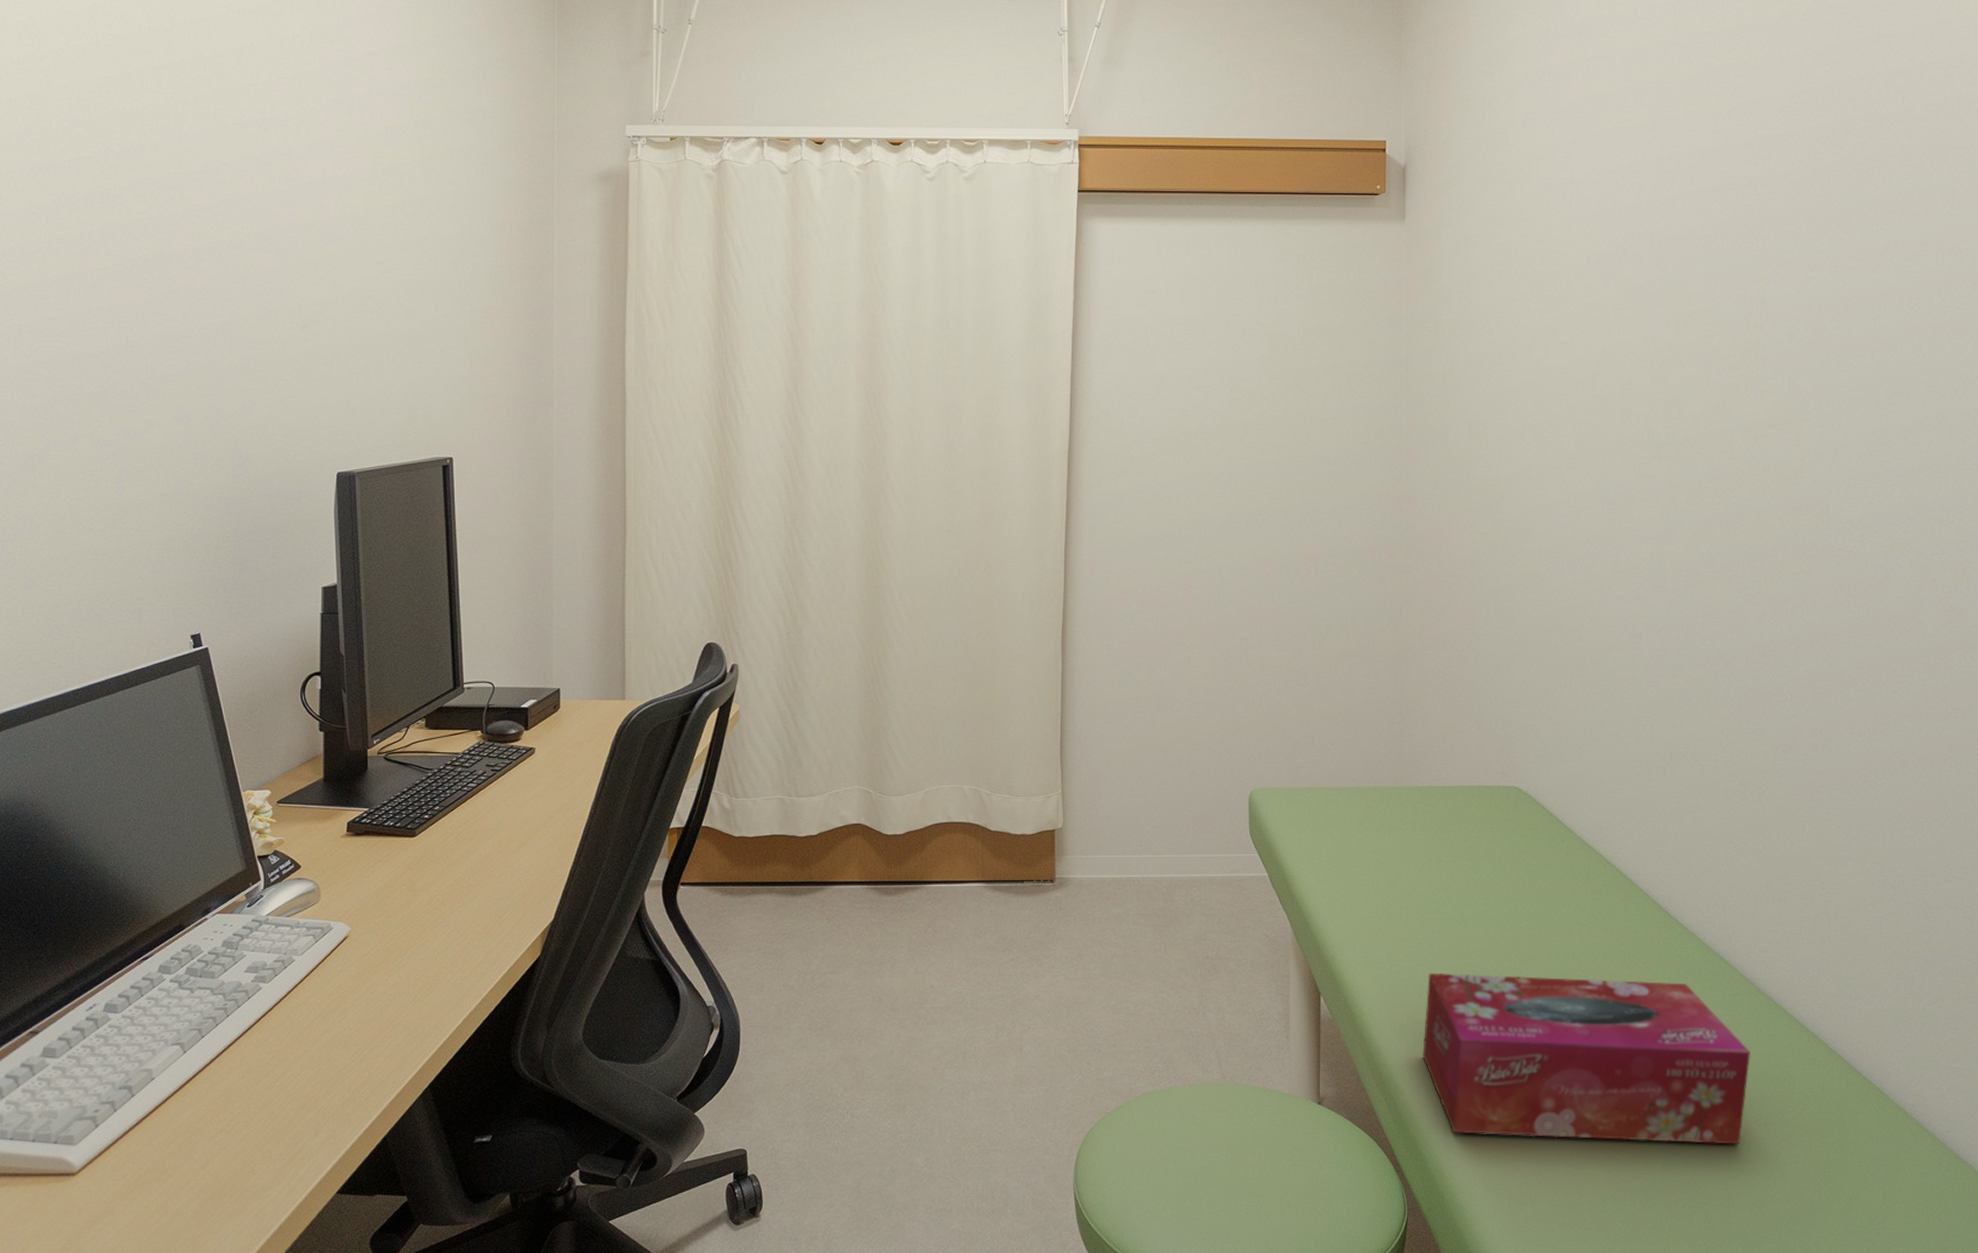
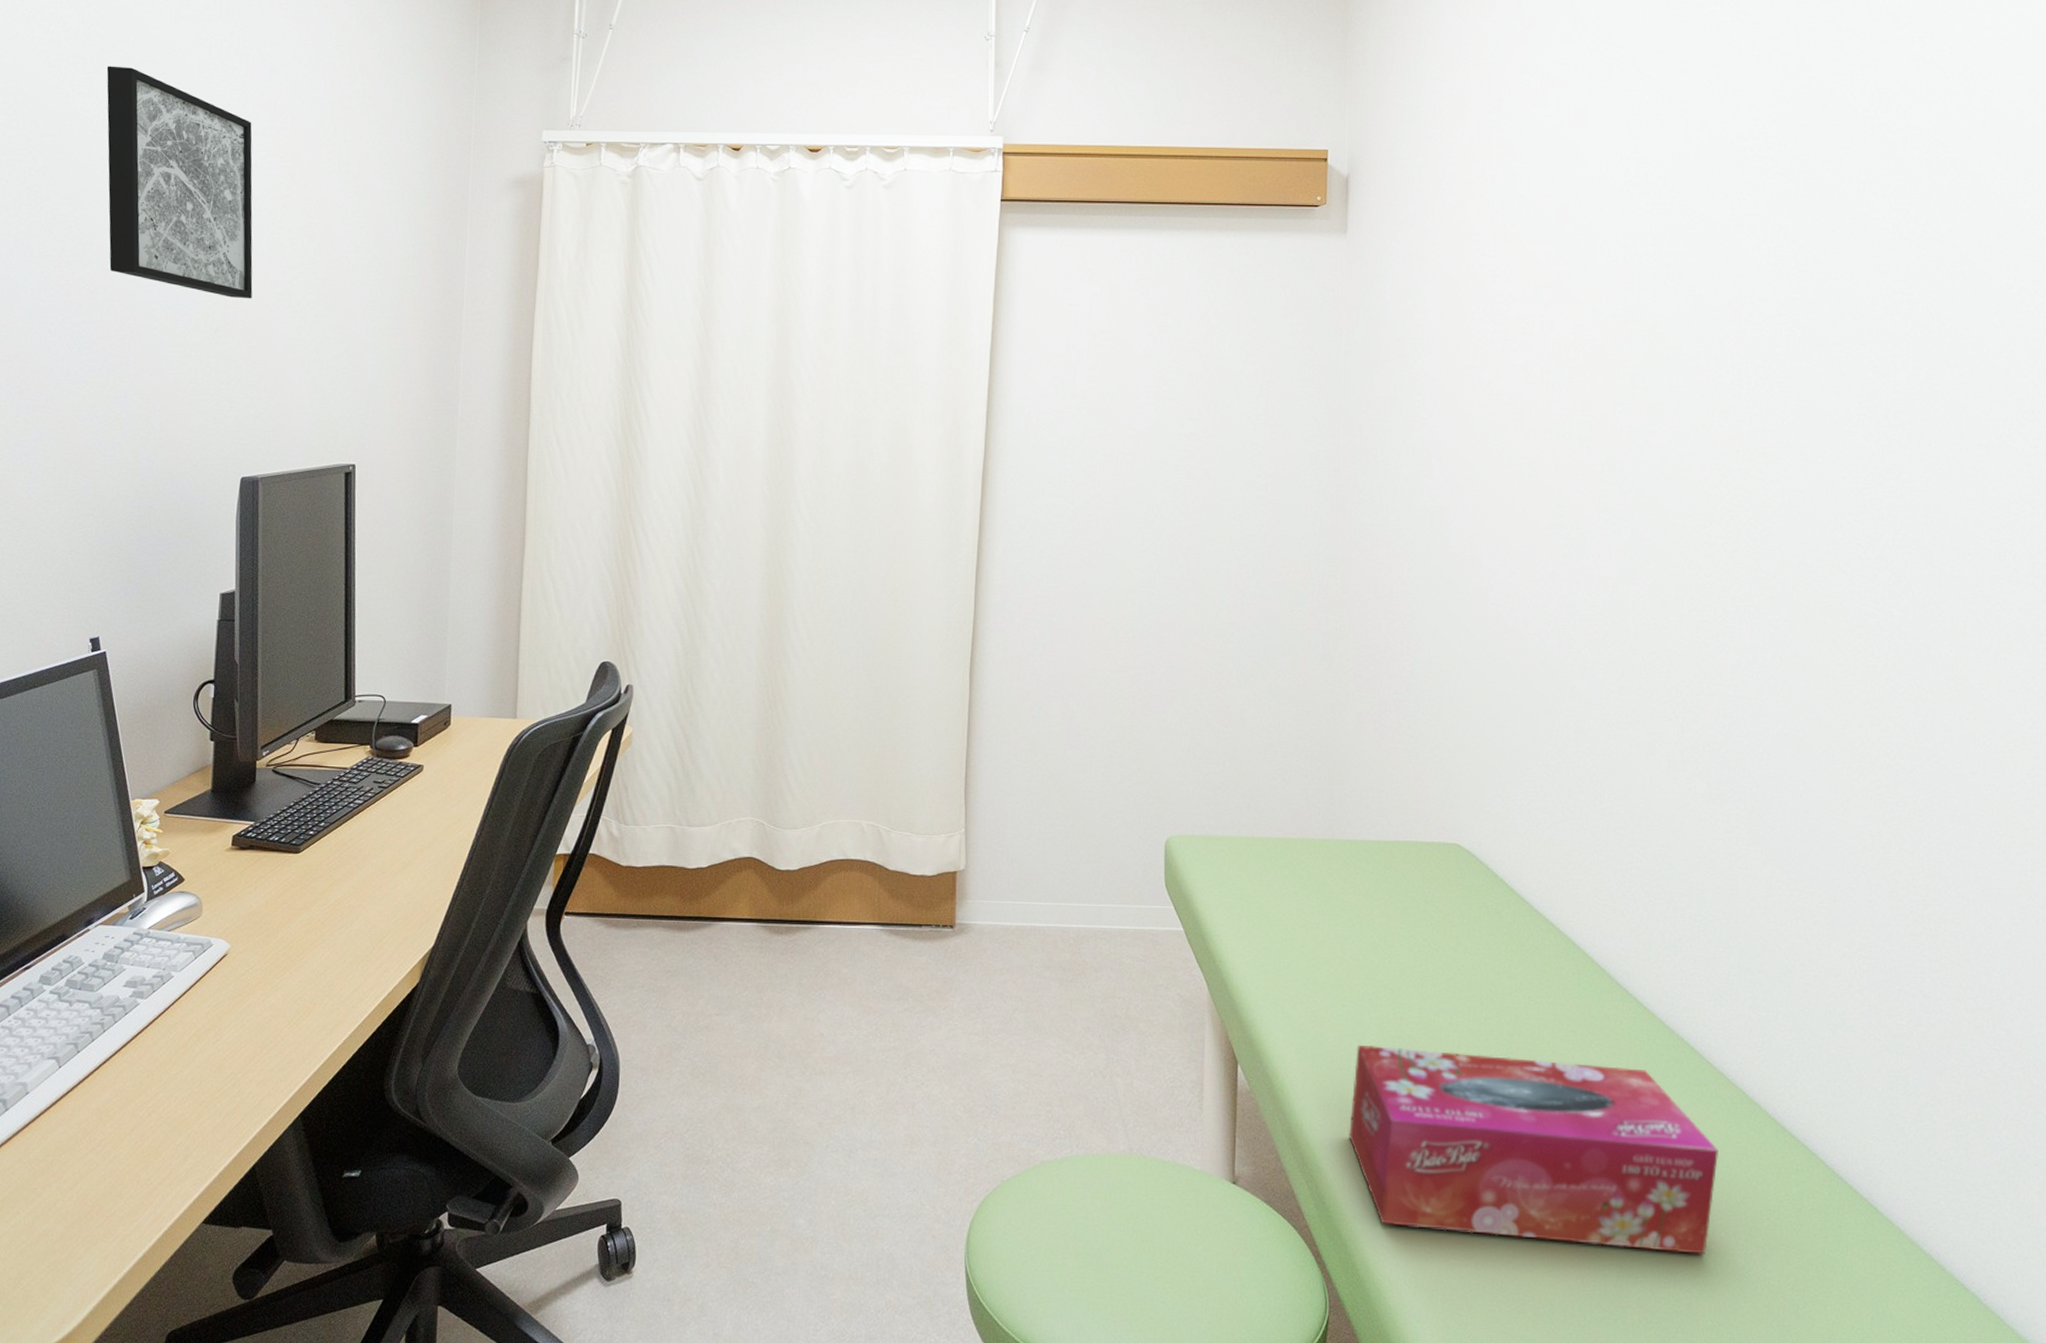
wall art: none [175,61,339,296] -> present [106,66,253,299]

